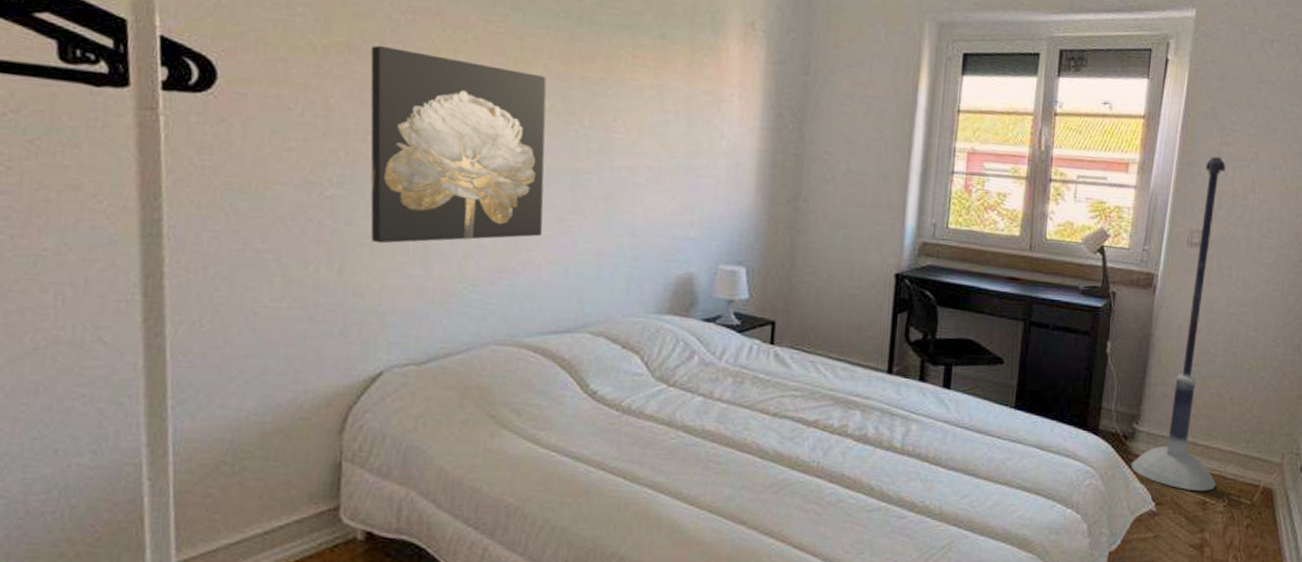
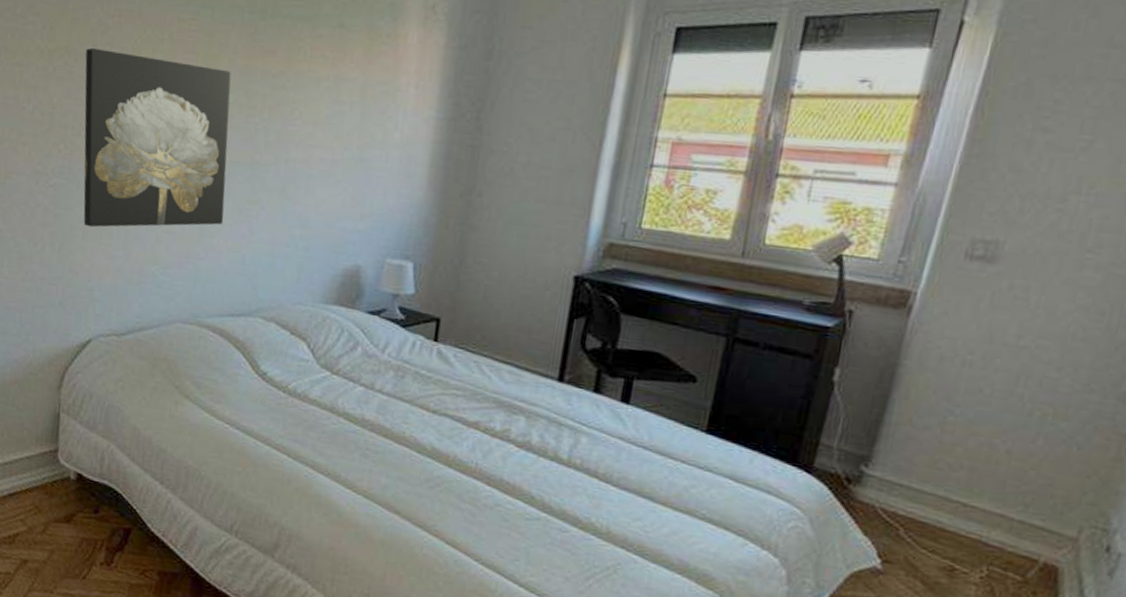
floor lamp: present [1131,156,1225,492] -> none [852,145,1038,557]

